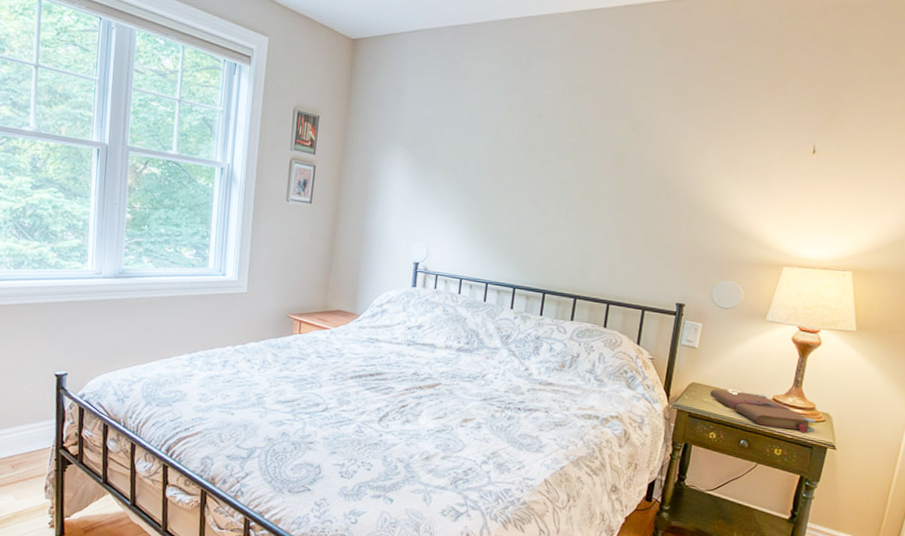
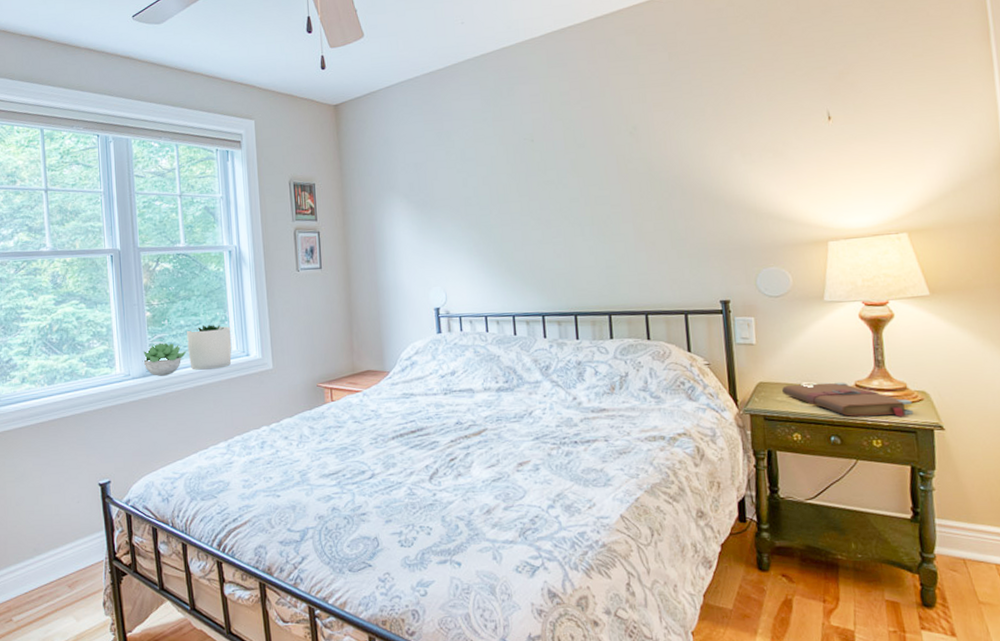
succulent plant: none [116,247,163,282] -> present [142,342,187,377]
planter: none [164,236,210,284] -> present [187,324,232,371]

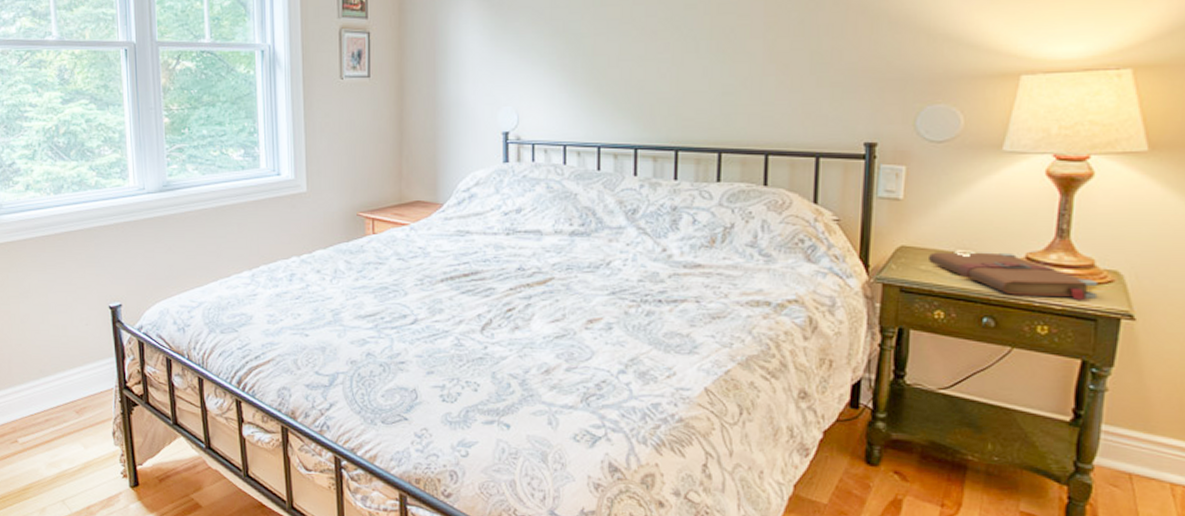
succulent plant: present [142,342,187,377] -> none [158,154,209,194]
planter: present [187,324,232,371] -> none [210,136,261,189]

